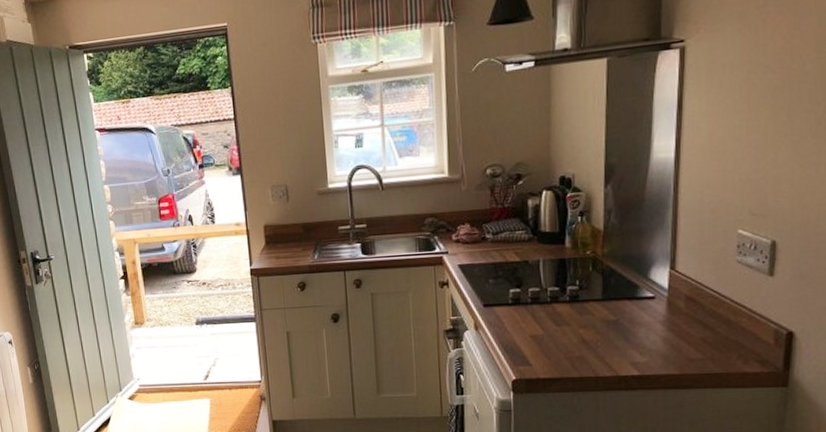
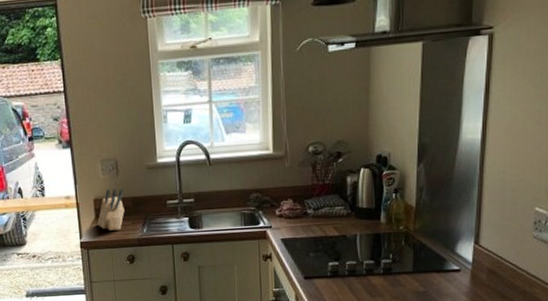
knife block: none [267,214,295,258] -> present [97,188,125,231]

